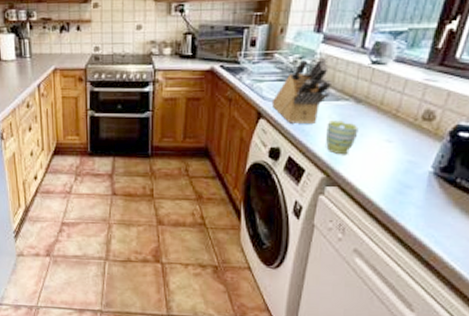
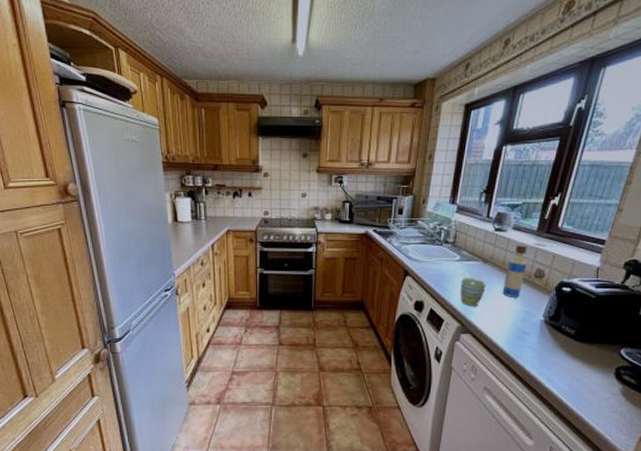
knife block: present [271,57,333,125] -> none [416,224,465,281]
tequila bottle: none [379,79,414,145] -> present [502,244,527,298]

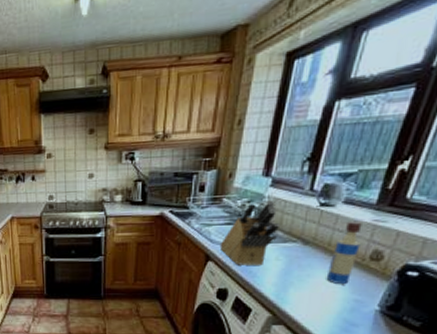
knife block: none [416,224,465,281] -> present [219,200,281,266]
mug: present [461,278,486,307] -> none [273,262,306,295]

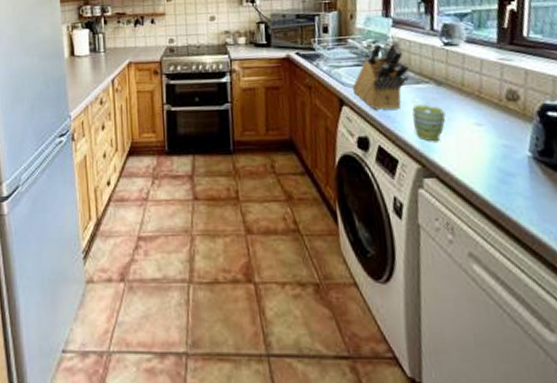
mug: none [273,262,306,295] -> present [412,104,446,142]
tequila bottle: present [326,220,362,285] -> none [467,59,494,129]

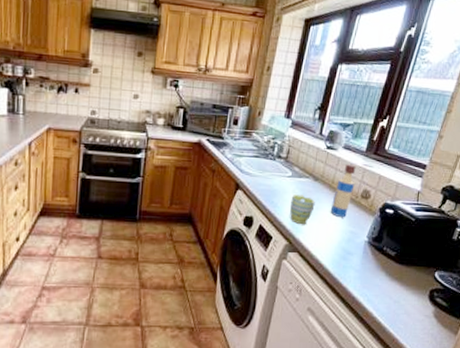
knife block: present [352,40,410,110] -> none [248,139,297,197]
tequila bottle: none [467,59,494,129] -> present [330,163,356,218]

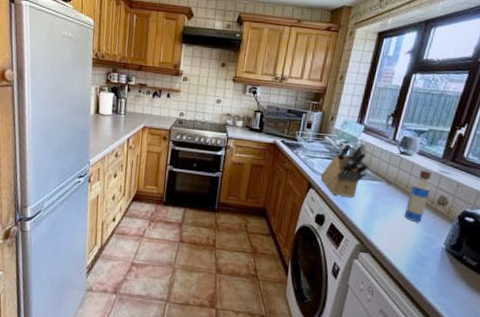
knife block: none [248,139,297,197] -> present [320,143,370,198]
mug: present [290,194,315,225] -> none [362,196,388,227]

